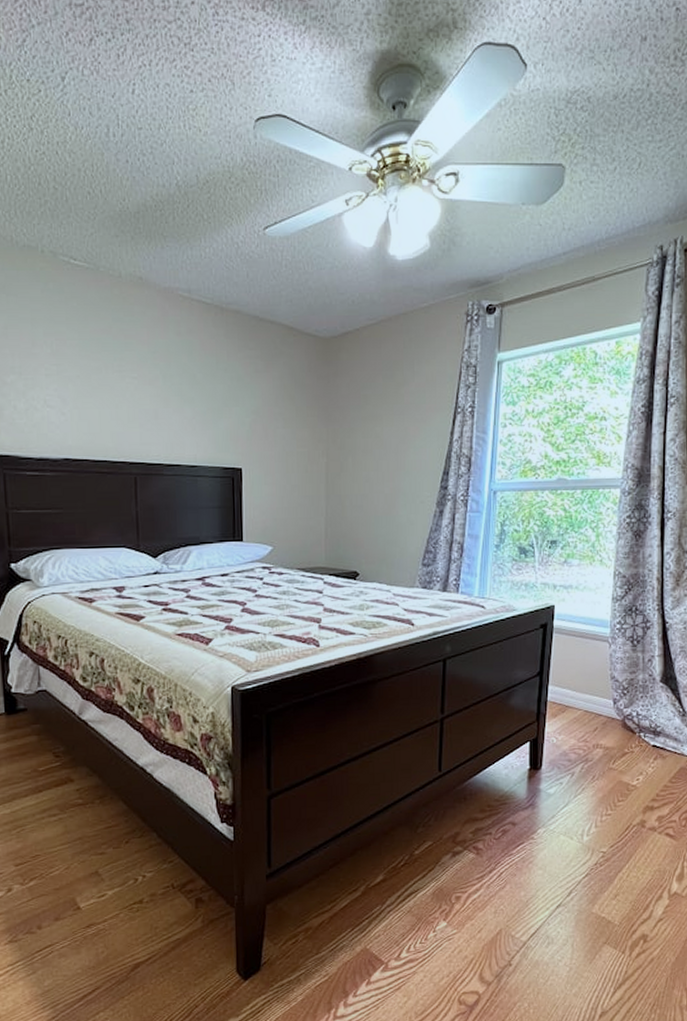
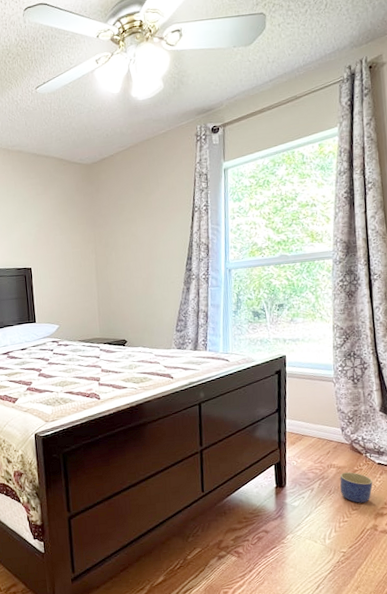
planter: none [606,754,645,793] -> present [340,471,373,503]

